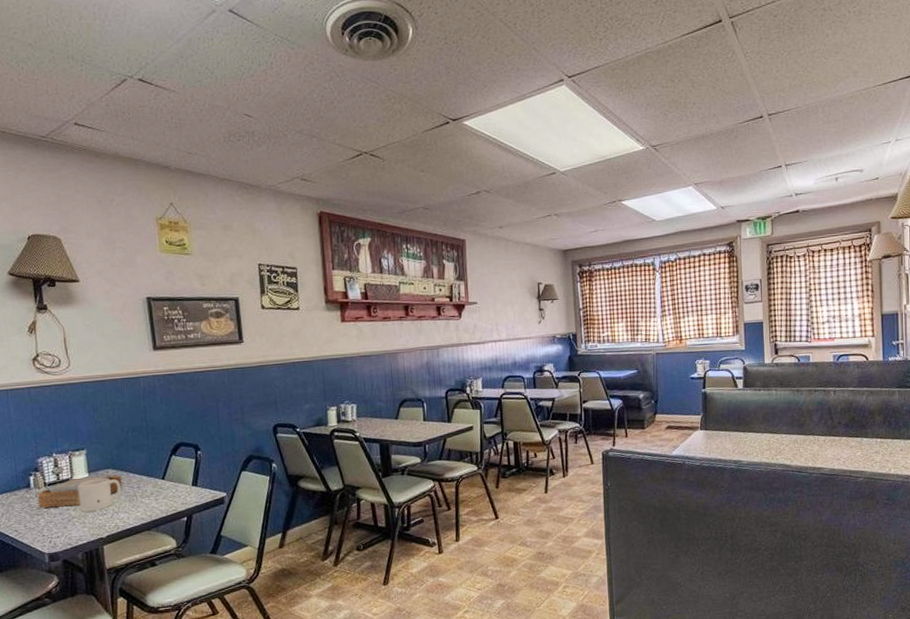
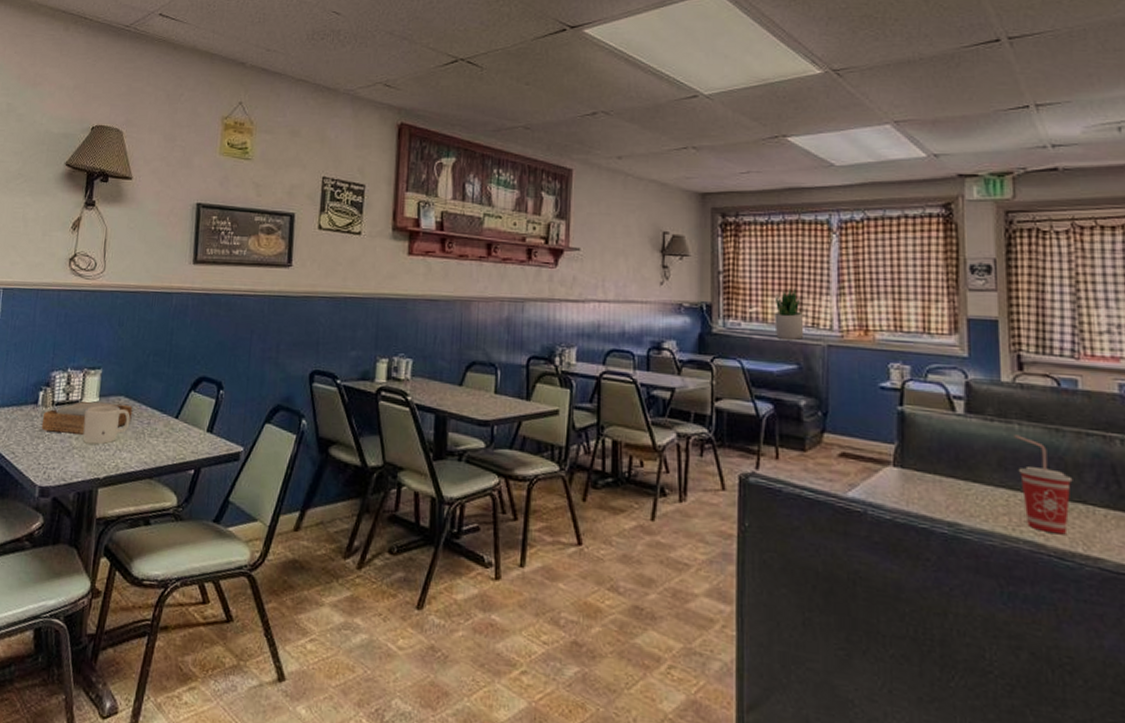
planter: none [619,314,640,354] -> present [774,287,804,341]
beverage cup: none [772,396,807,457] -> present [1012,433,1073,535]

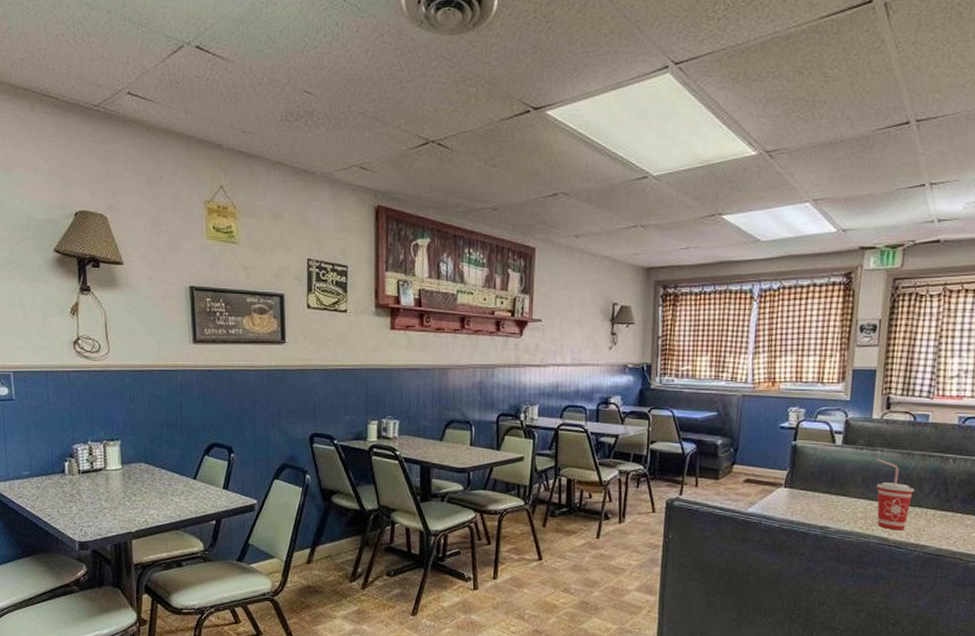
napkin holder: present [41,401,133,435] -> none [71,468,154,497]
mug: present [83,405,131,445] -> none [109,471,153,504]
planter: present [774,287,804,341] -> none [701,348,725,393]

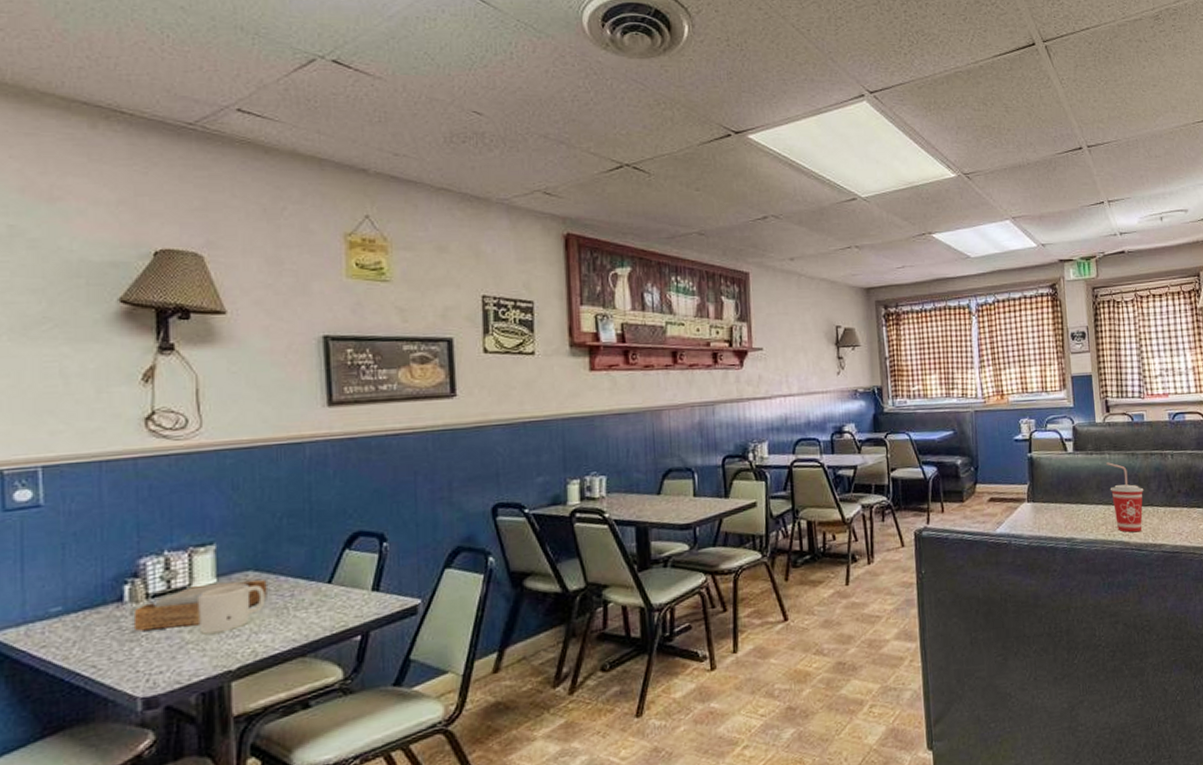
napkin holder: none [71,468,154,497] -> present [133,580,267,632]
mug: none [109,471,153,504] -> present [196,583,266,635]

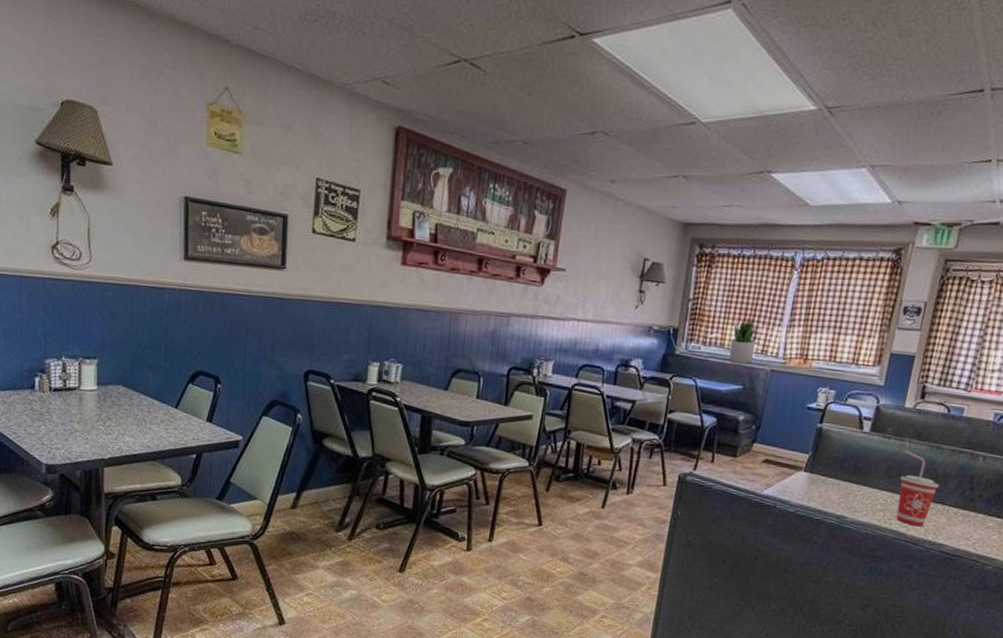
napkin holder: present [133,580,267,632] -> none [41,389,132,419]
mug: present [196,583,266,635] -> none [83,393,130,429]
planter: none [931,365,956,412] -> present [729,317,756,365]

